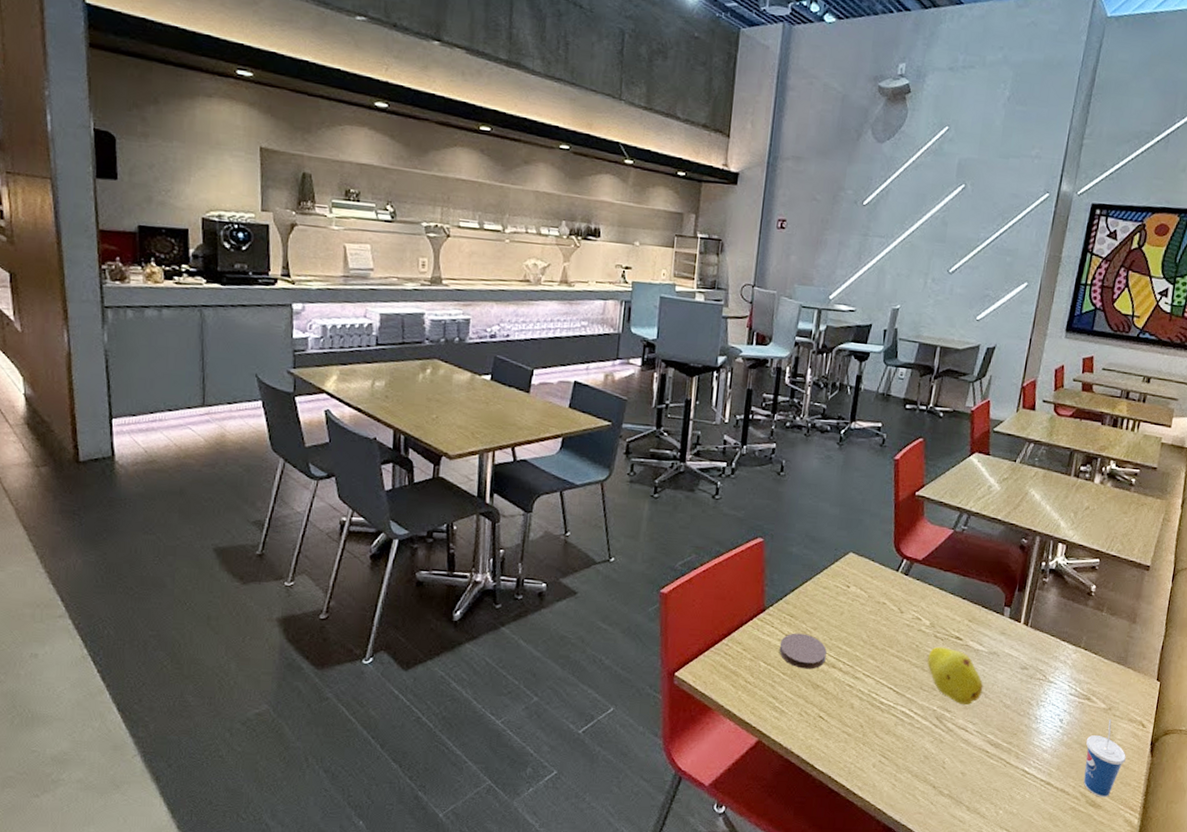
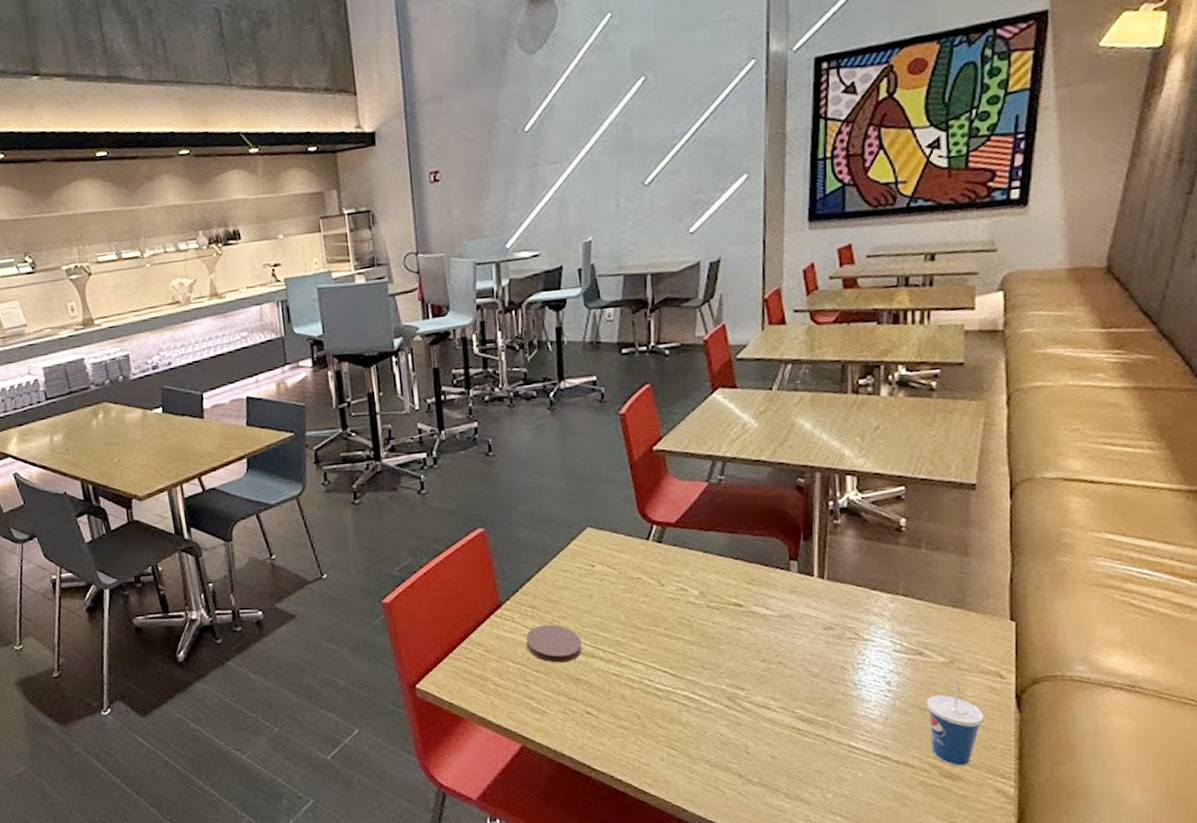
fruit: present [927,646,983,705] -> none [702,617,780,679]

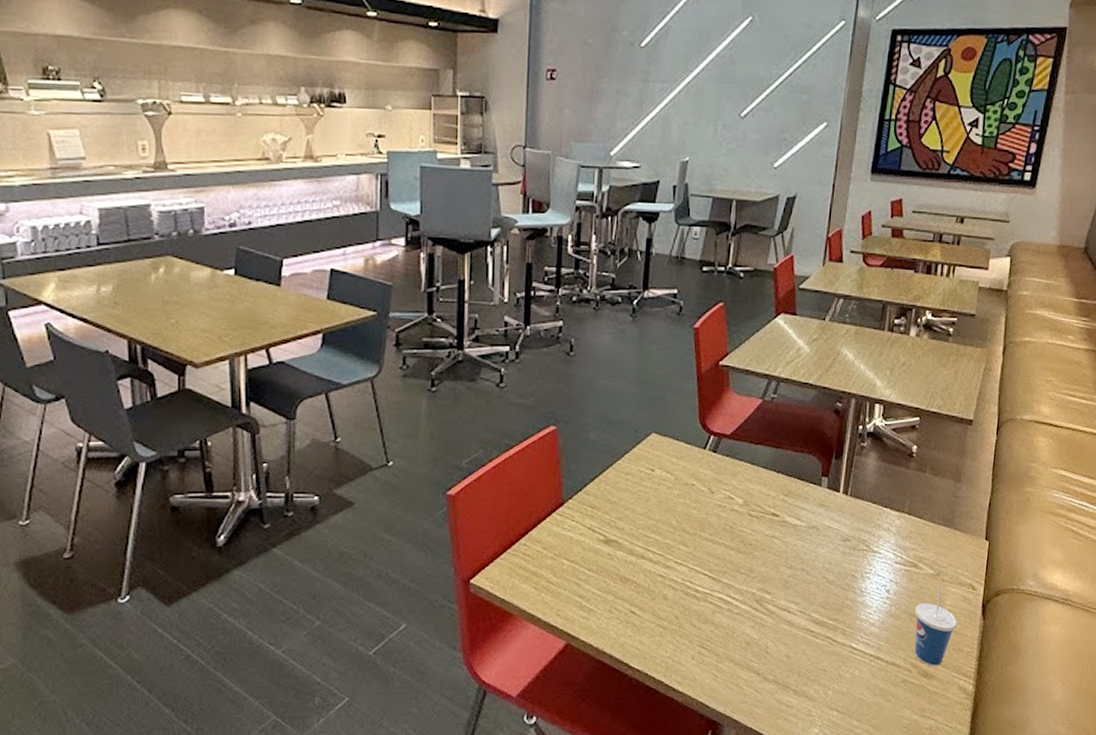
coaster: present [525,624,582,663] -> none [582,525,634,563]

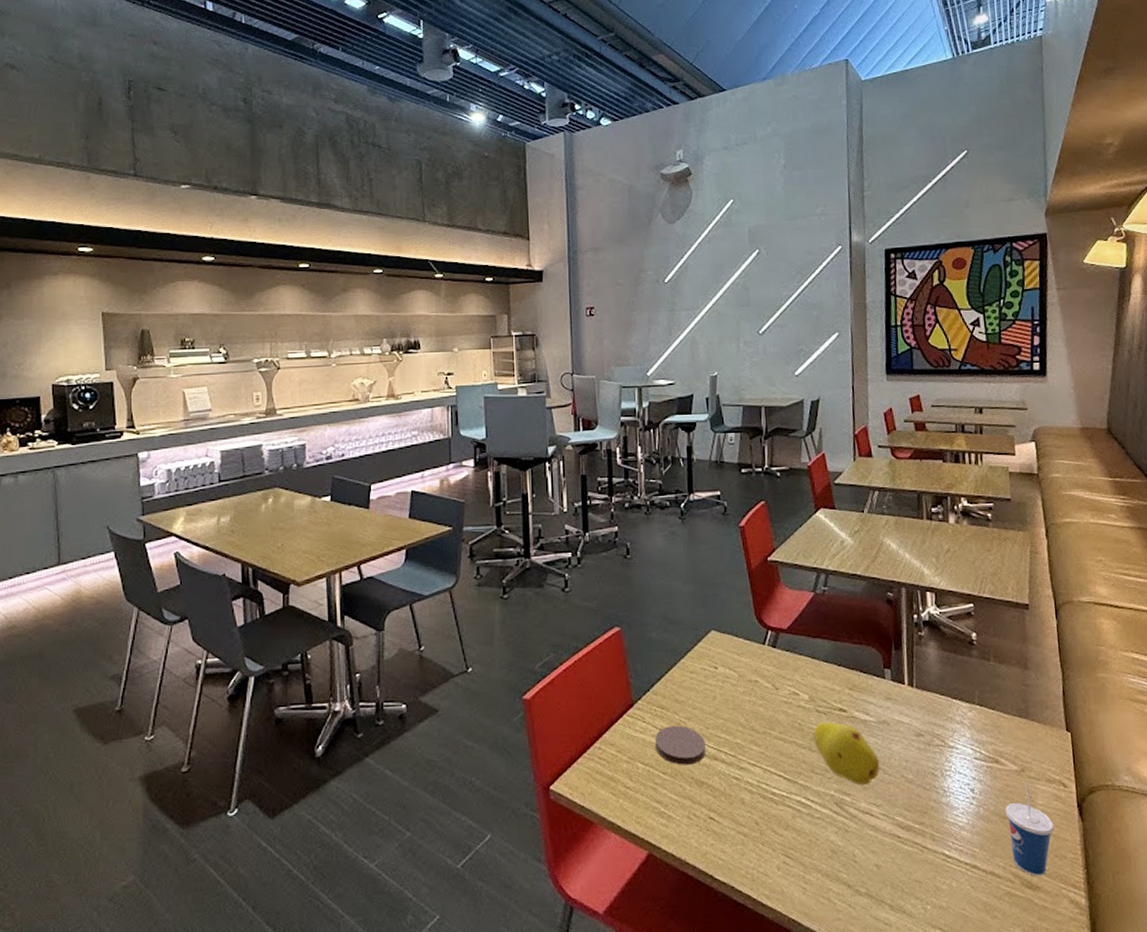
coaster: none [582,525,634,563] -> present [654,725,706,765]
fruit: none [742,525,804,584] -> present [812,722,880,785]

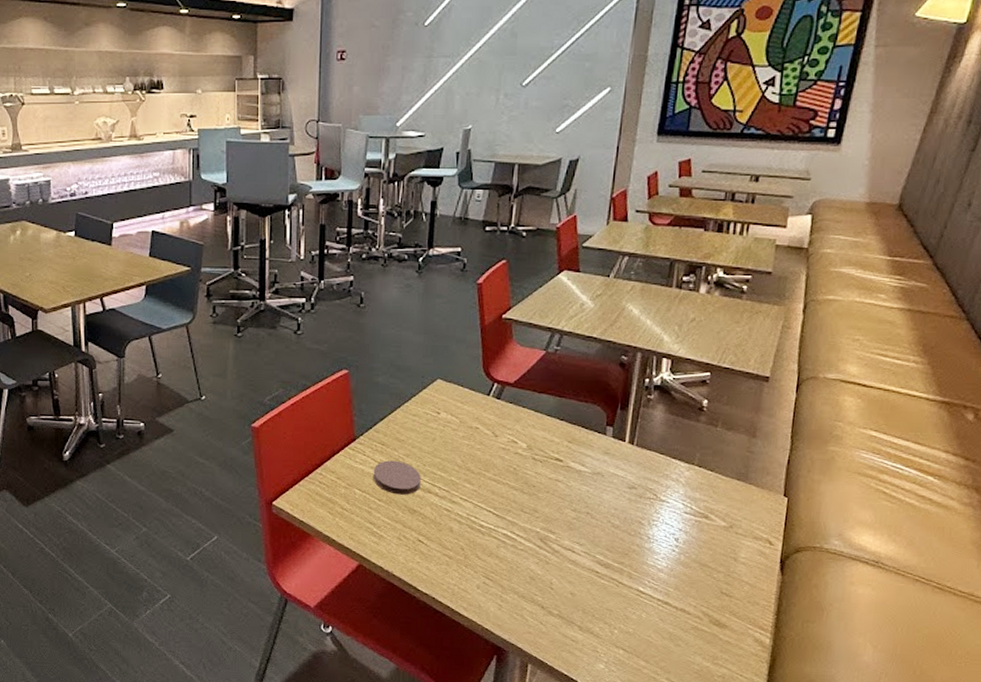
fruit: present [812,722,880,785] -> none [526,469,589,526]
cup: present [1006,781,1054,876] -> none [705,536,752,617]

